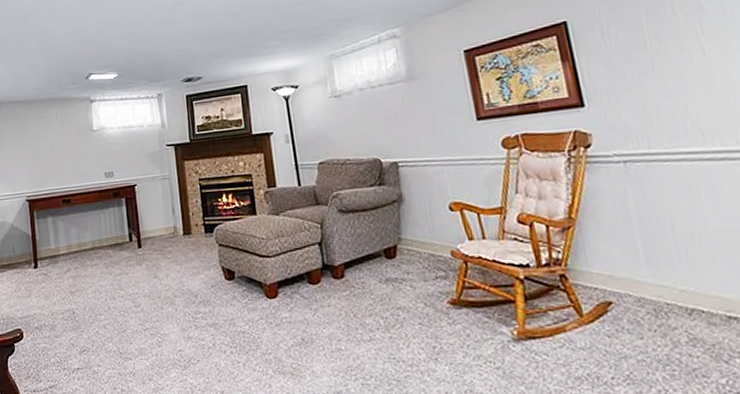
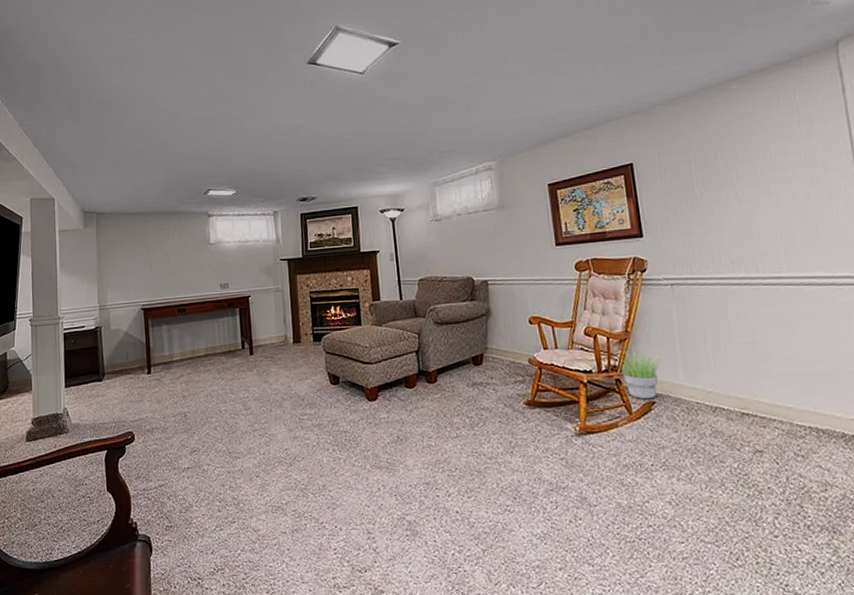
potted plant: none [565,240,618,299] -> present [621,350,662,400]

